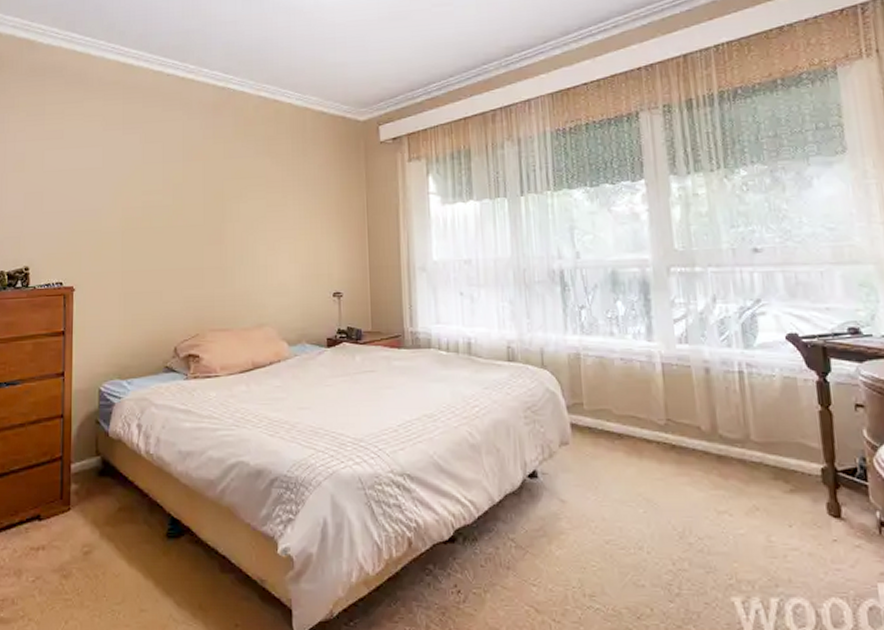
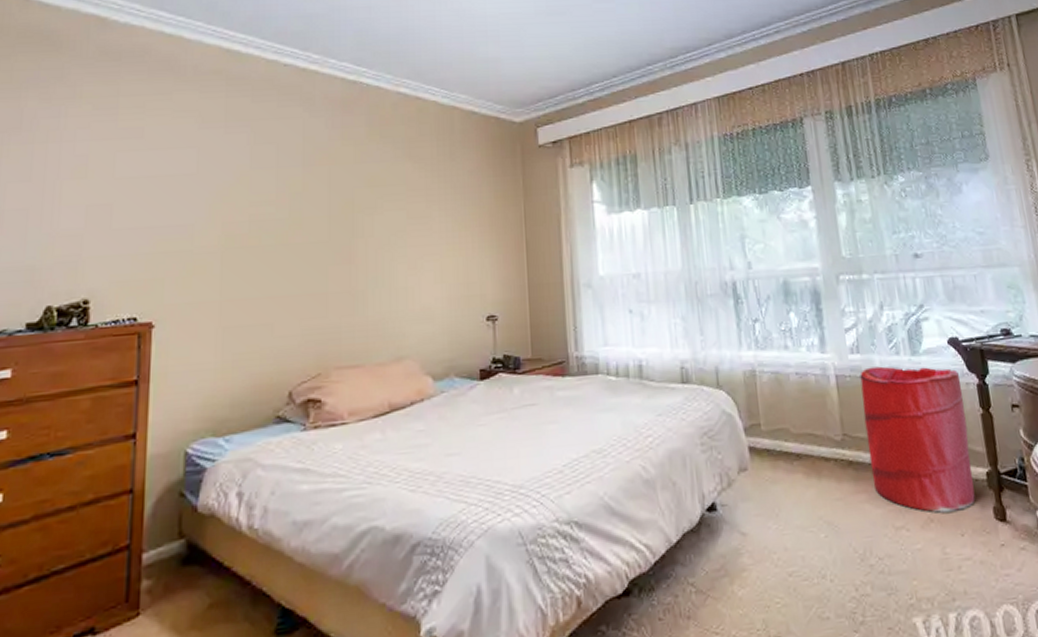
laundry hamper: none [687,357,807,502] -> present [860,366,976,513]

